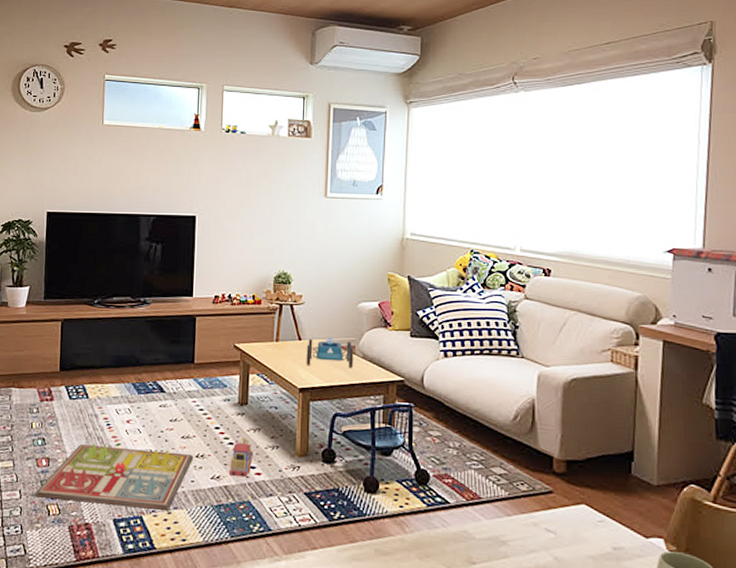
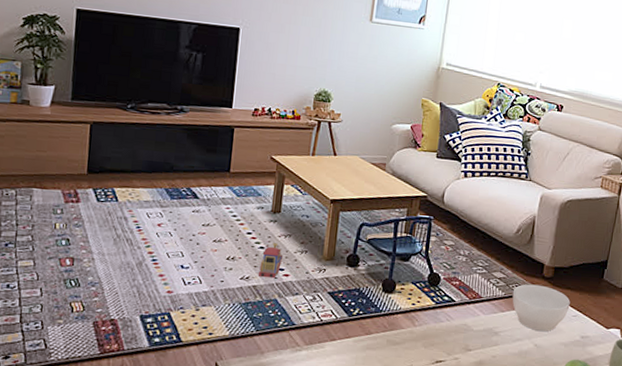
gameboard: present [34,443,194,510] -> none [56,244,225,307]
toy car: present [306,337,354,367] -> none [339,154,385,183]
bowl: none [518,481,593,541] -> present [512,284,570,331]

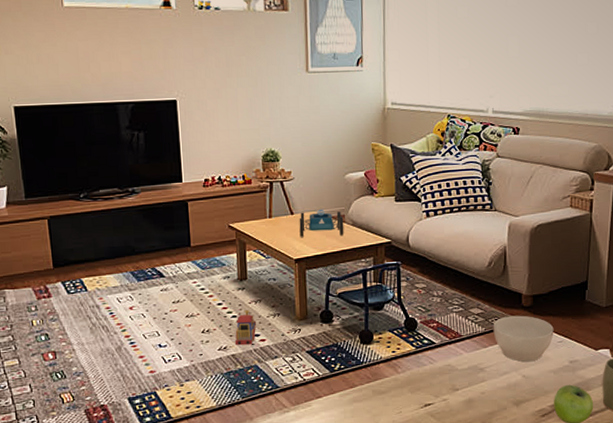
toy car: none [339,154,385,183] -> present [299,209,344,237]

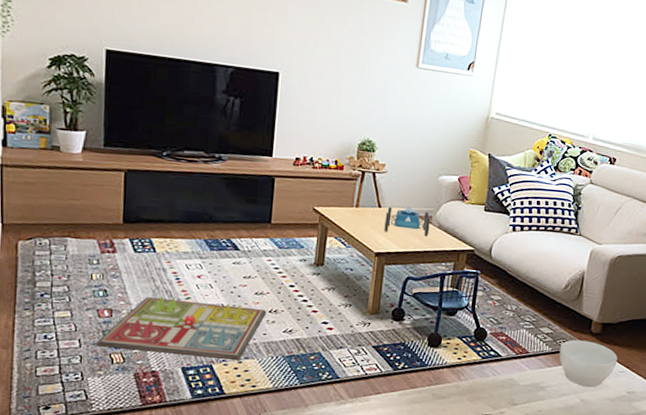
gameboard: none [45,330,200,389] -> present [95,296,267,360]
toy train: present [234,310,257,346] -> none [301,296,327,332]

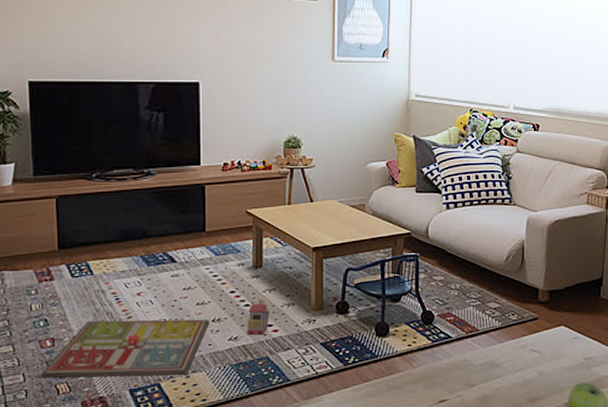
toy train: none [301,296,327,332] -> present [246,299,270,336]
toy car: present [384,206,431,236] -> none [318,197,364,225]
bowl: present [559,339,618,387] -> none [510,310,569,358]

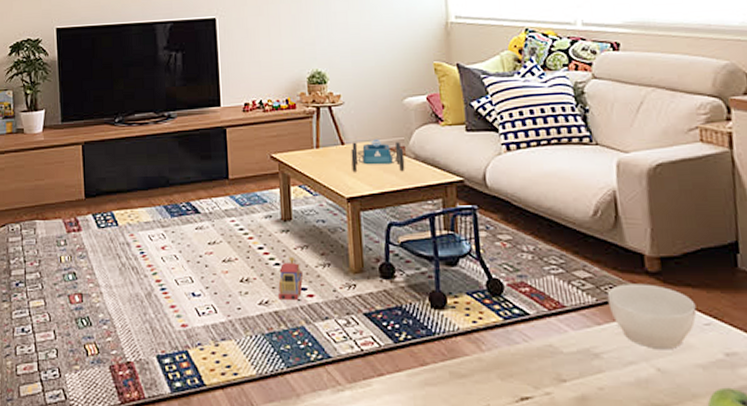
gameboard: present [40,318,210,378] -> none [69,273,238,342]
toy car: none [318,197,364,225] -> present [350,138,405,172]
bowl: none [510,310,569,358] -> present [607,284,697,349]

